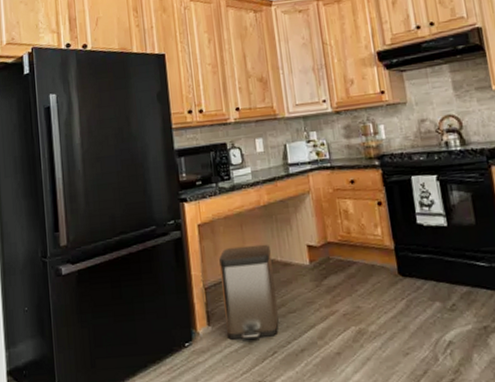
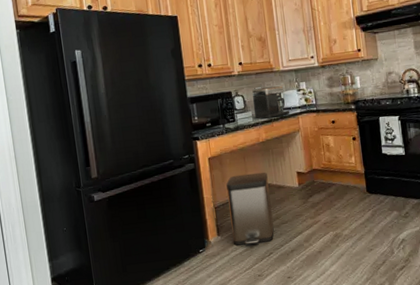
coffee maker: none [251,136,298,177] -> present [252,86,290,119]

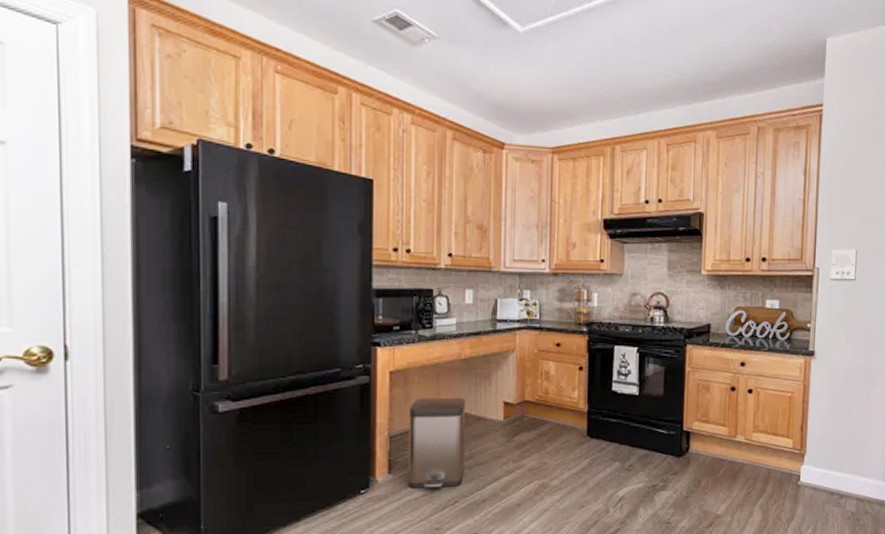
coffee maker: present [252,86,290,119] -> none [459,289,506,331]

